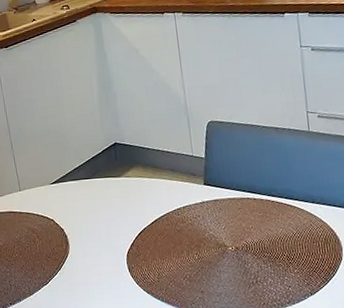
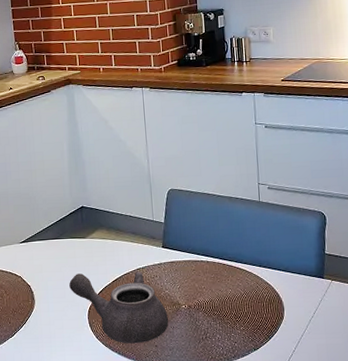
teapot: none [105,211,215,290] -> present [69,271,168,344]

